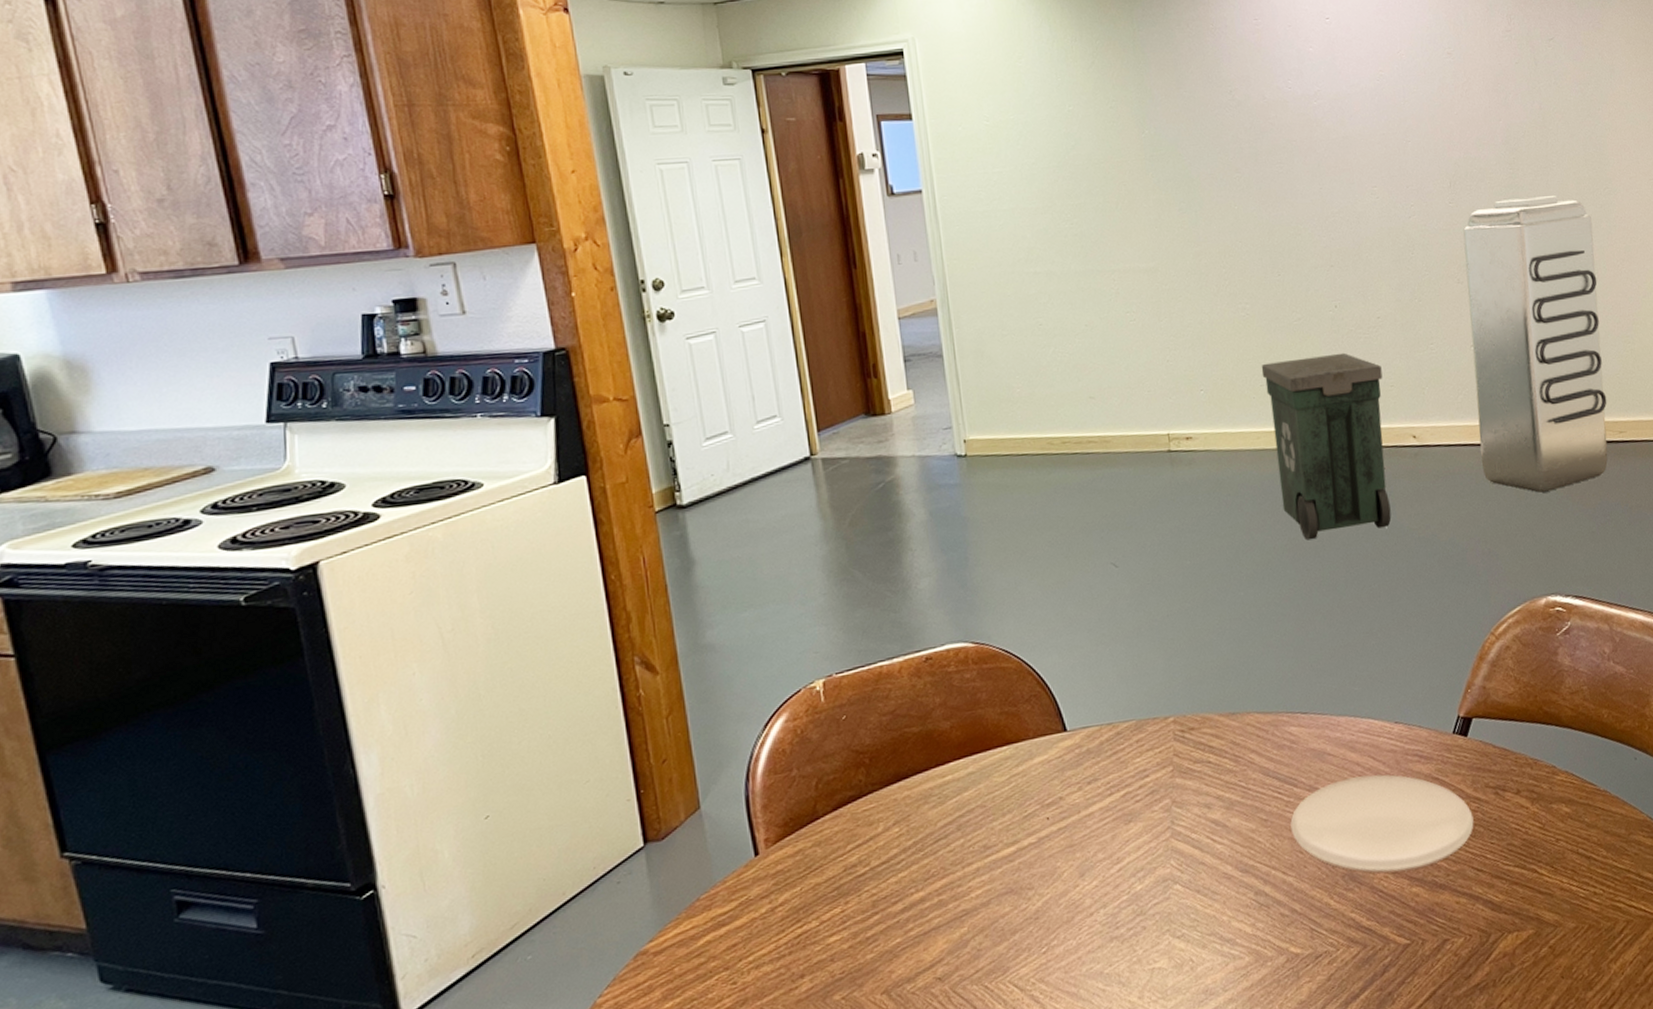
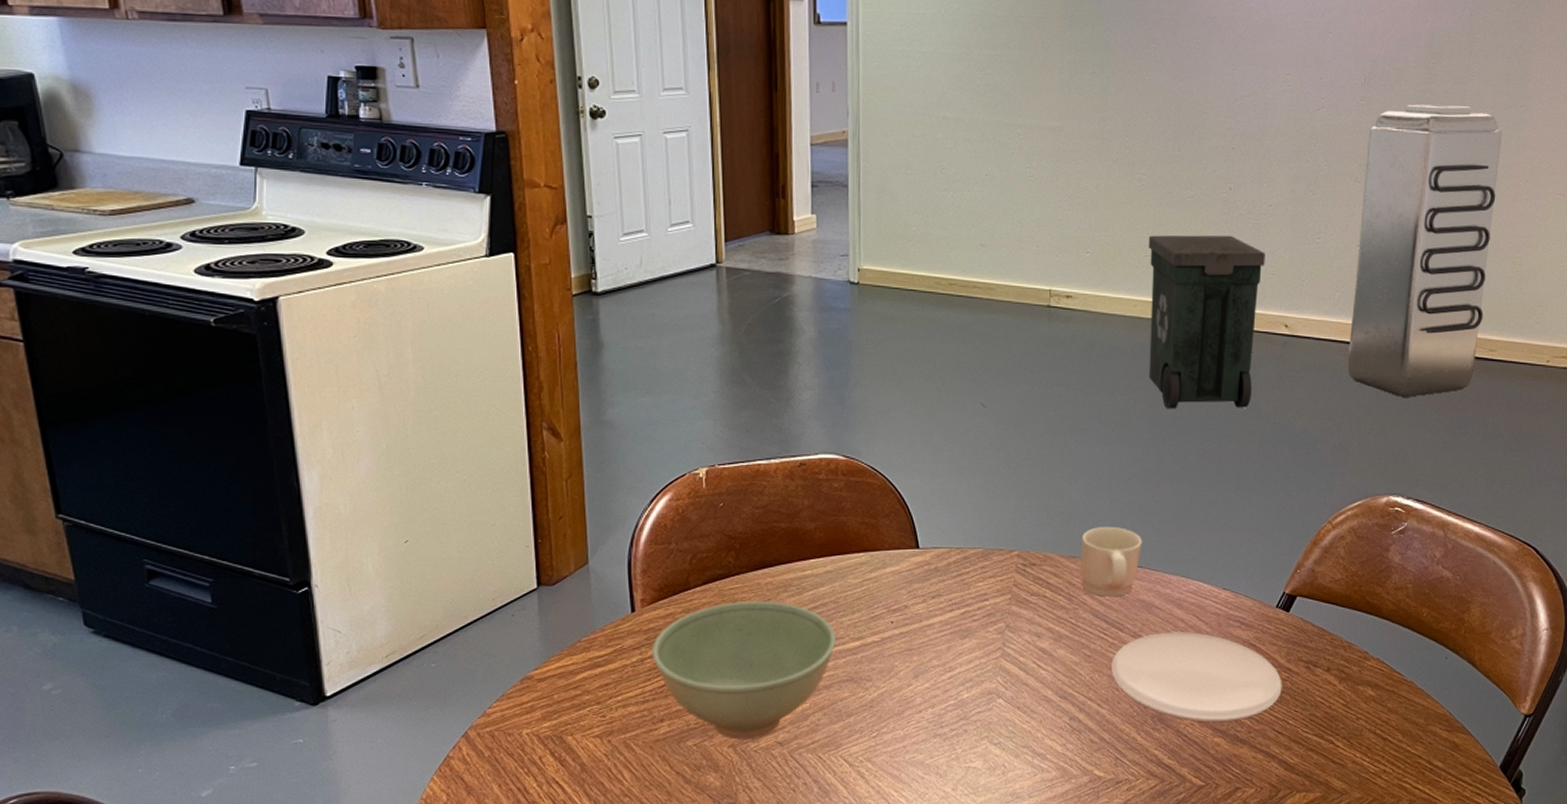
bowl: none [782,816,989,984] -> present [652,600,836,740]
mug: none [1239,673,1304,752] -> present [1081,527,1142,597]

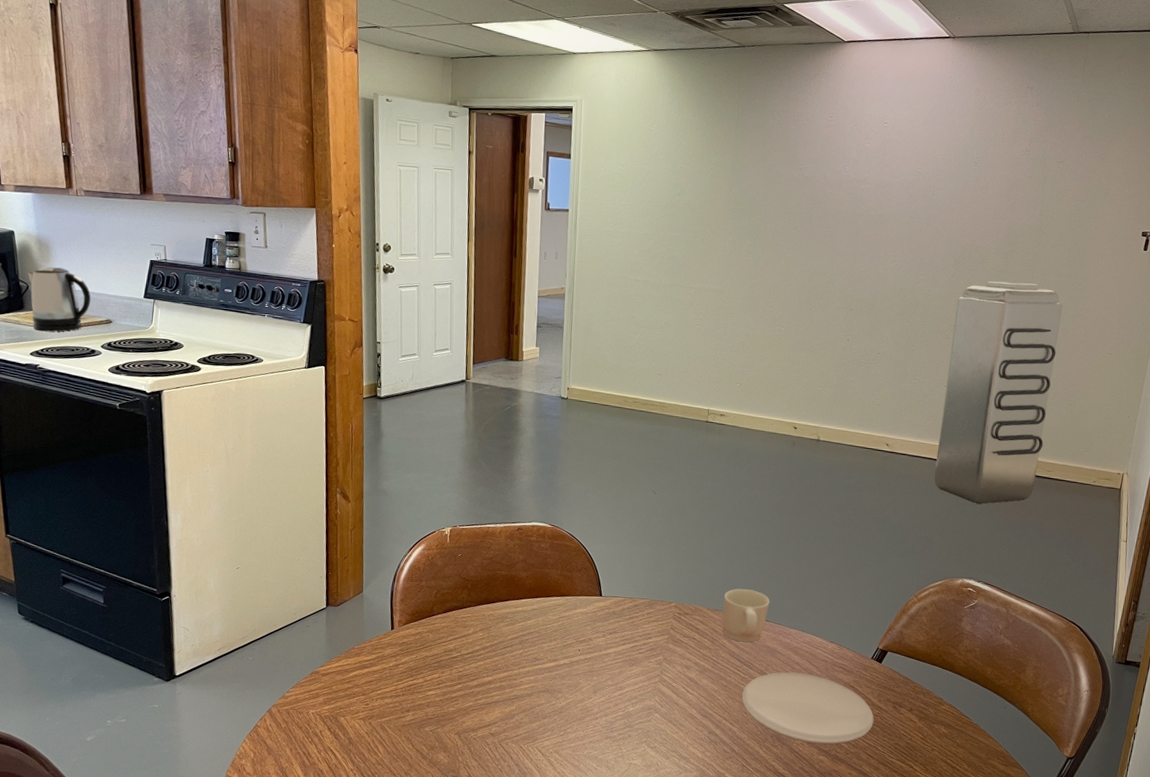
kettle: none [59,124,160,220] -> present [27,267,91,332]
bowl: present [652,600,836,740] -> none [404,627,538,730]
recycling bin: present [1148,235,1265,409] -> none [780,372,873,505]

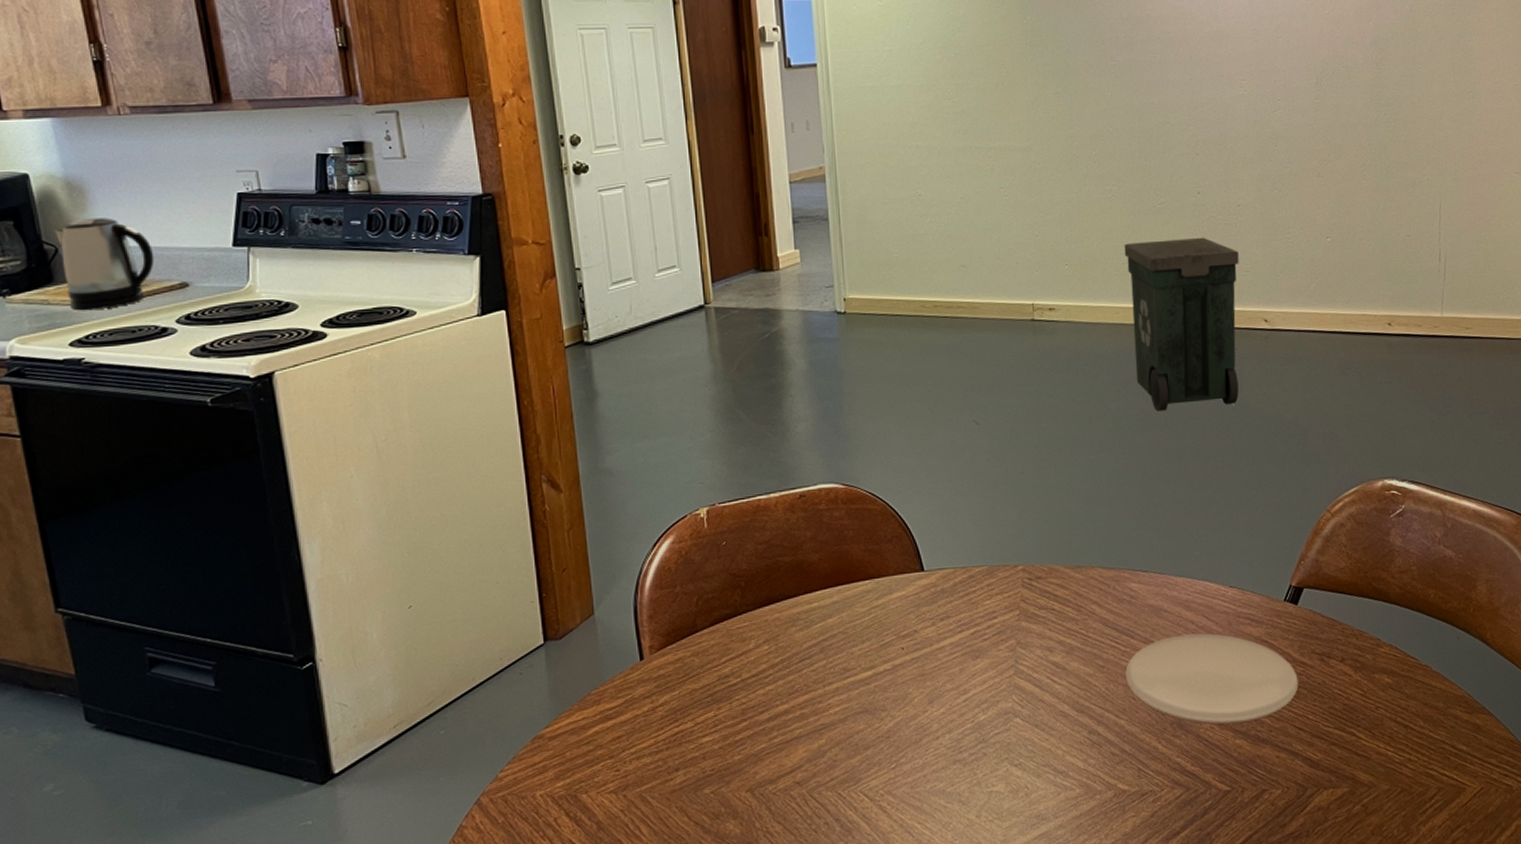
mug: present [722,589,770,643] -> none [1085,533,1146,605]
recycling bin: none [780,372,873,505] -> present [1124,237,1239,412]
water dispenser: present [934,281,1063,504] -> none [1326,97,1456,381]

